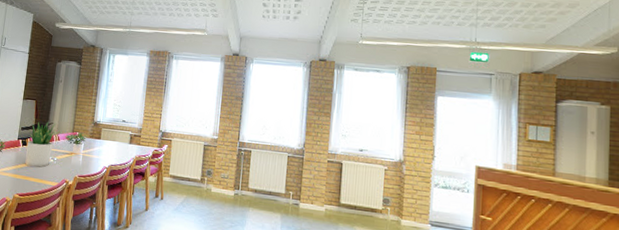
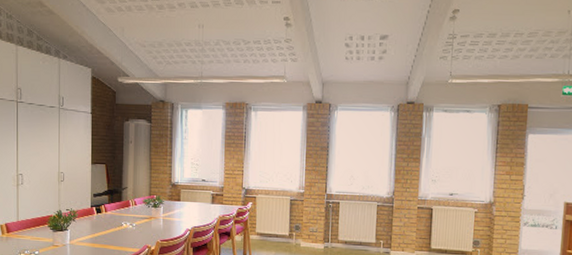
planter: present [25,121,55,168] -> none [101,186,130,235]

